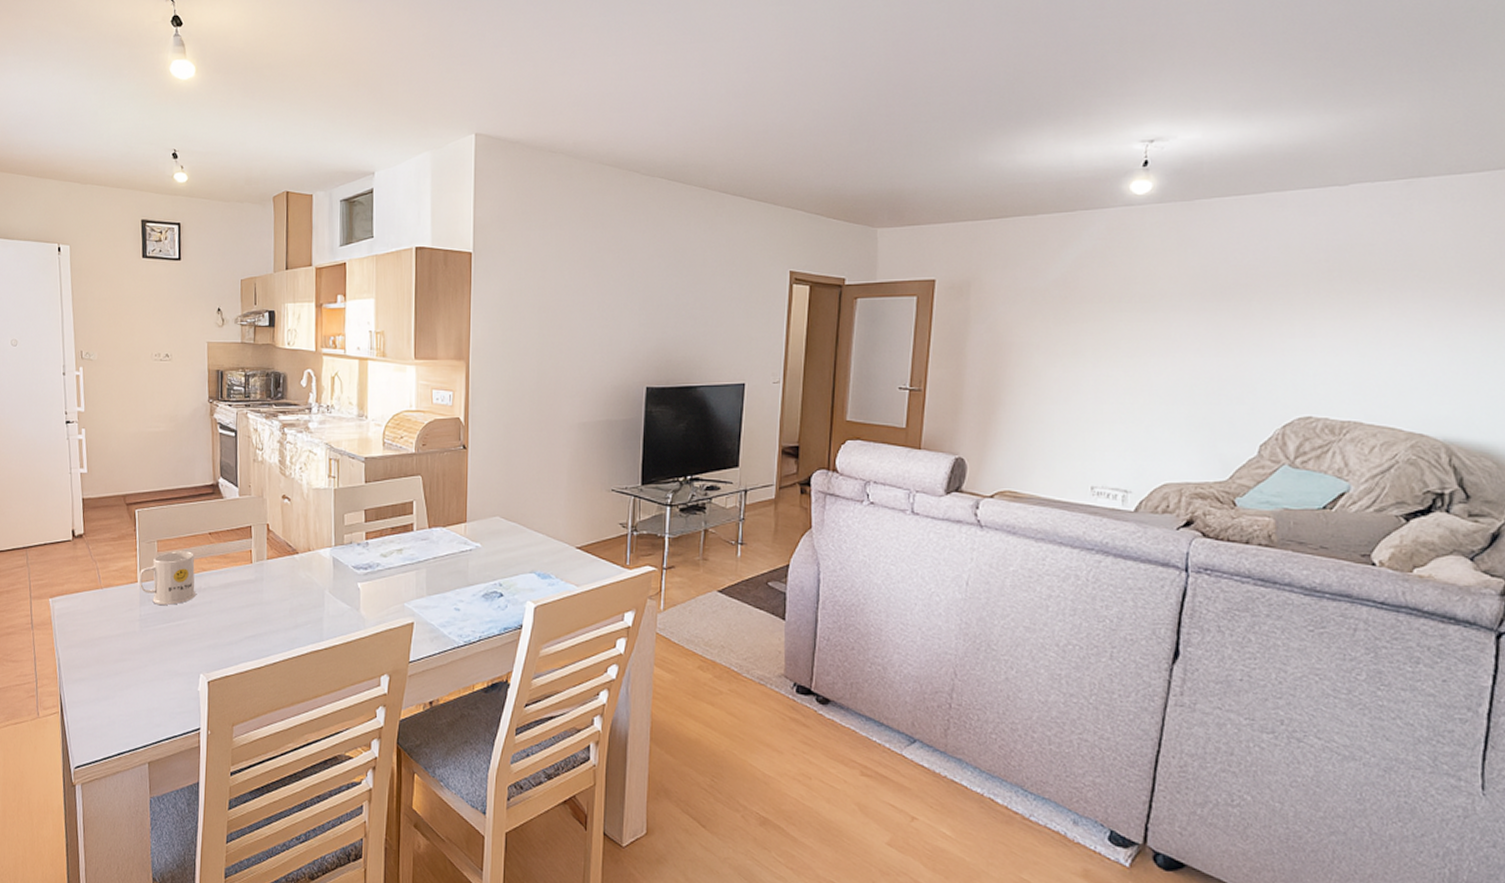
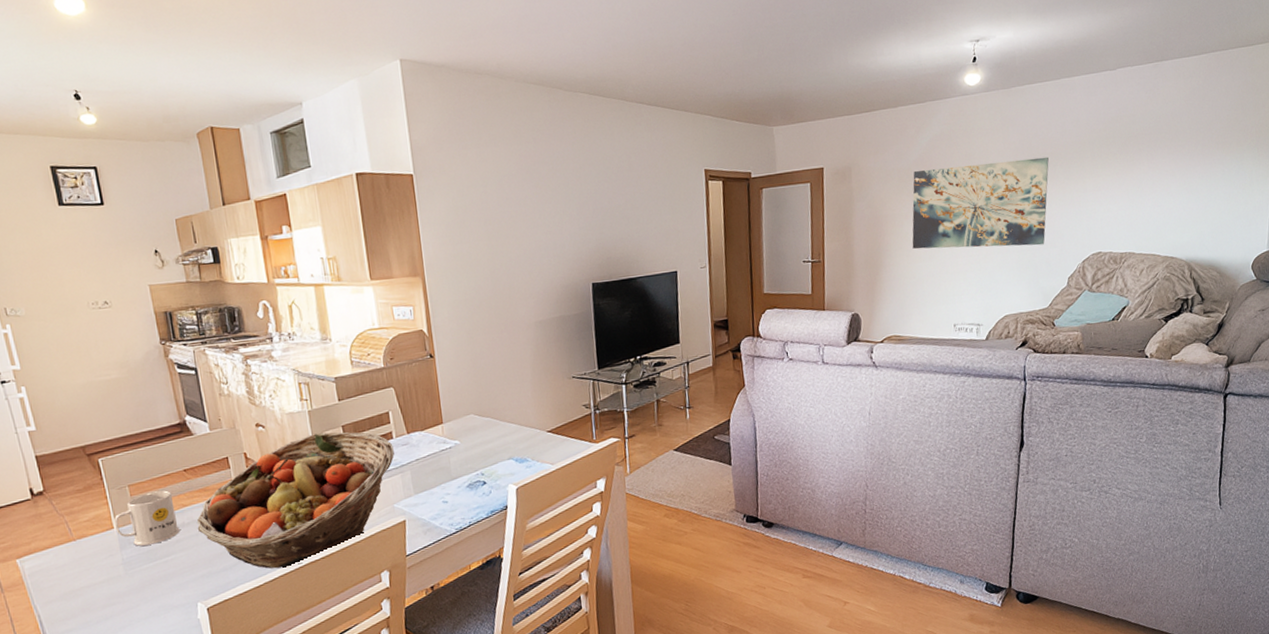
fruit basket: none [212,514,413,653] -> present [196,431,395,569]
wall art: none [1042,288,1242,400] -> present [912,157,1049,249]

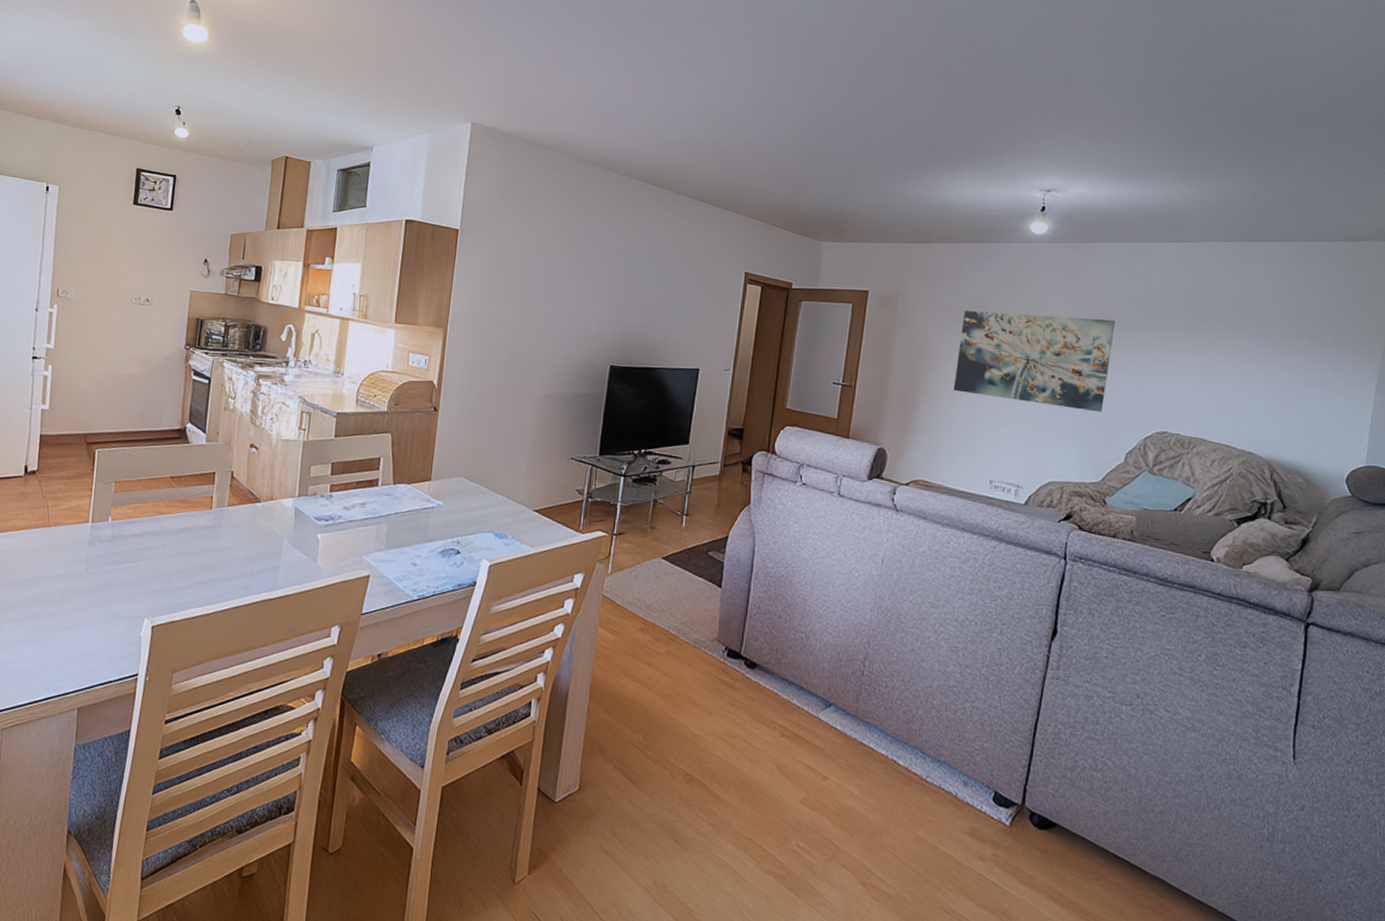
mug: present [114,490,180,546] -> none [90,493,153,547]
fruit basket: present [196,431,395,569] -> none [166,465,377,600]

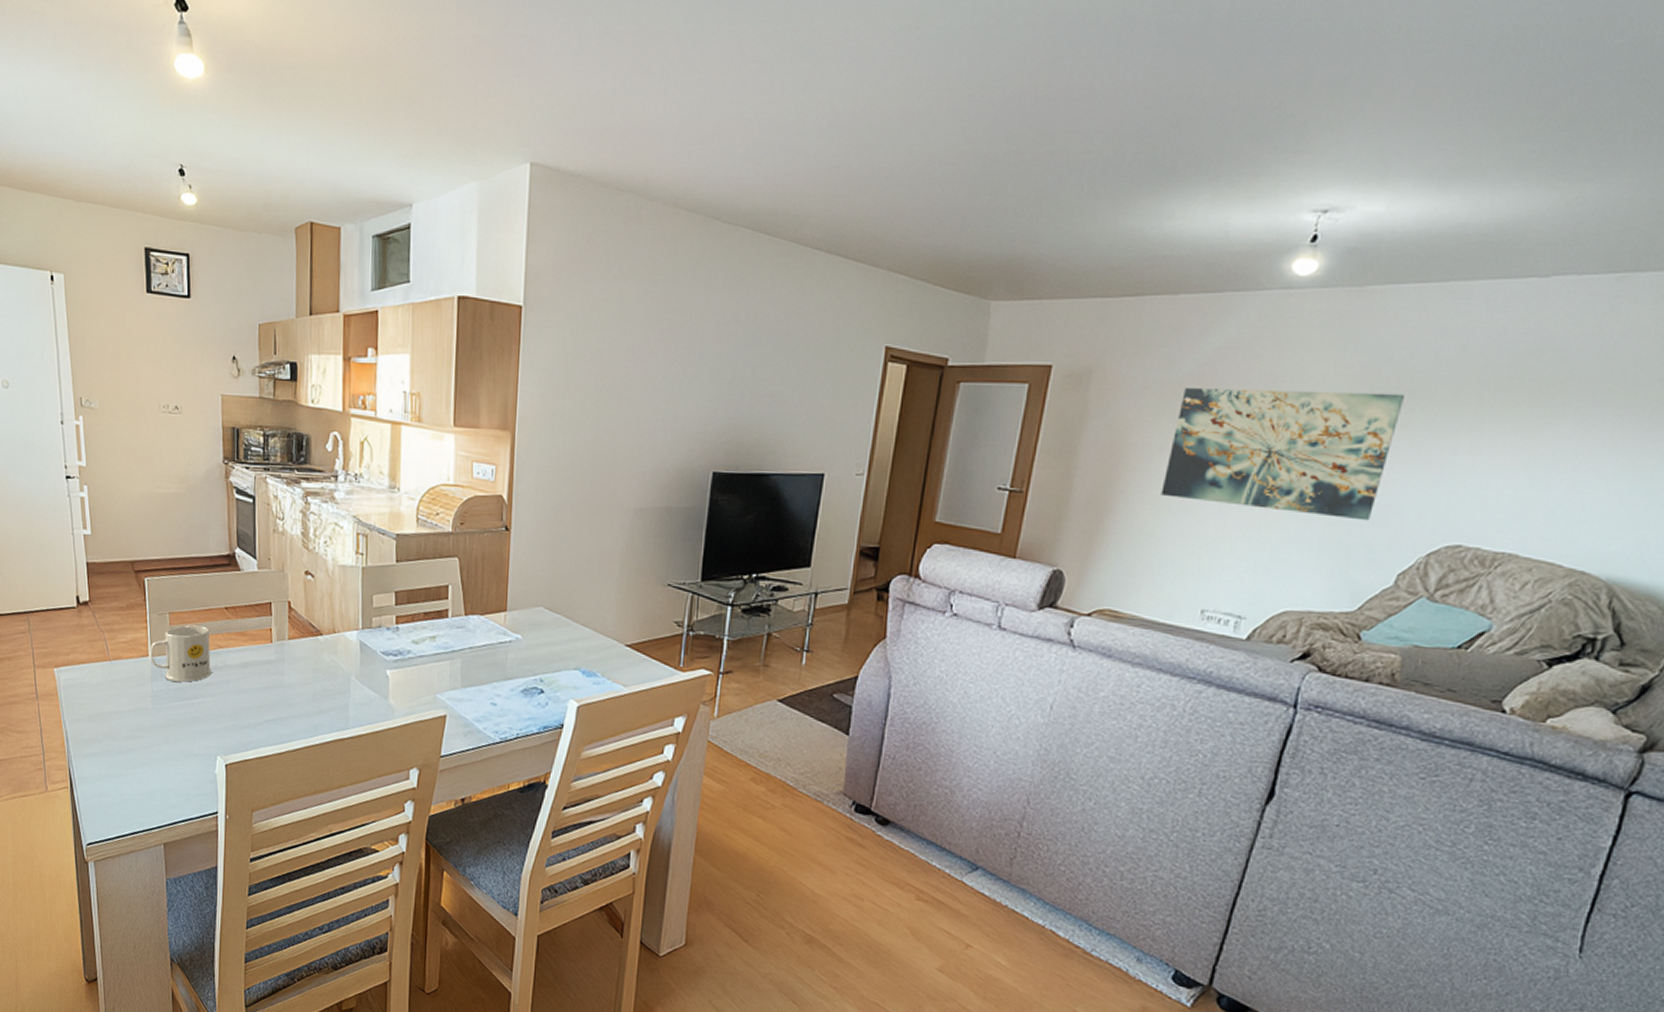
mug: none [90,493,153,547] -> present [150,625,212,682]

